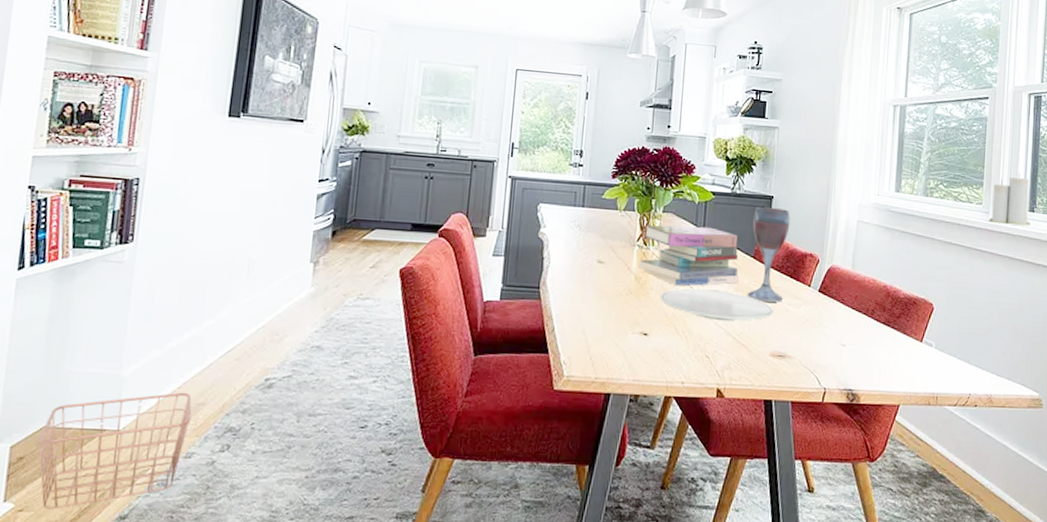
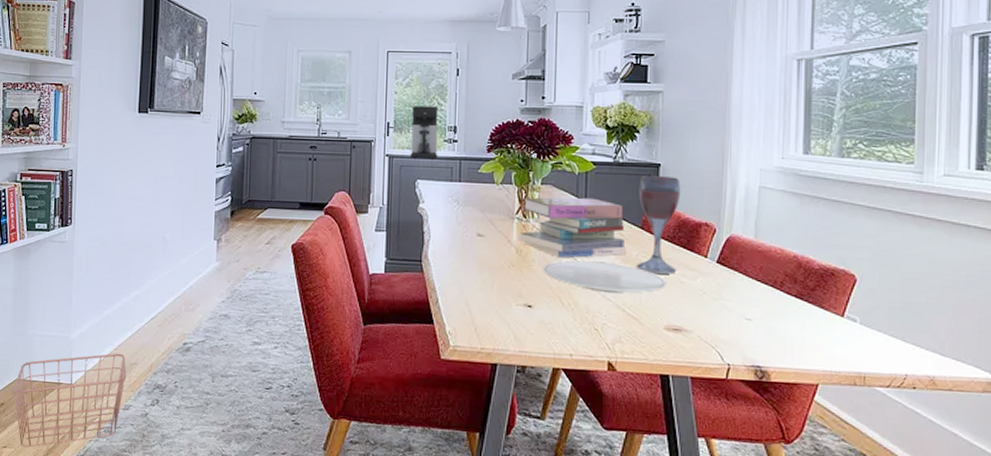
coffee maker: none [533,127,566,184] -> present [410,106,439,160]
candle: present [988,173,1031,226] -> none [922,126,980,187]

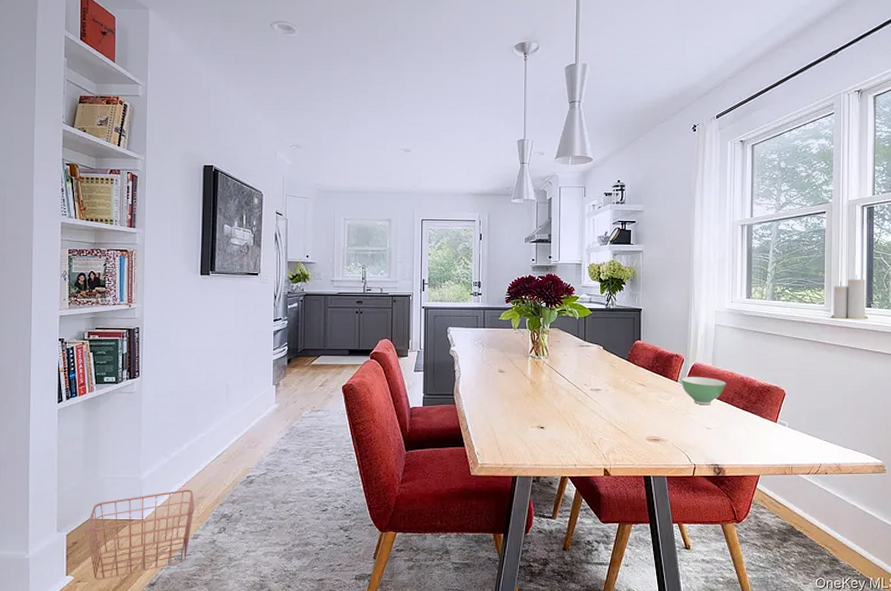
coffee maker: present [410,106,439,160] -> none [442,265,465,310]
books: present [519,197,626,258] -> none [532,337,616,387]
plate: present [542,260,666,294] -> none [552,389,648,413]
cup: present [637,176,681,274] -> none [625,319,657,396]
bowl: none [711,251,773,290] -> present [680,376,726,405]
candle: none [922,126,980,187] -> present [830,275,869,320]

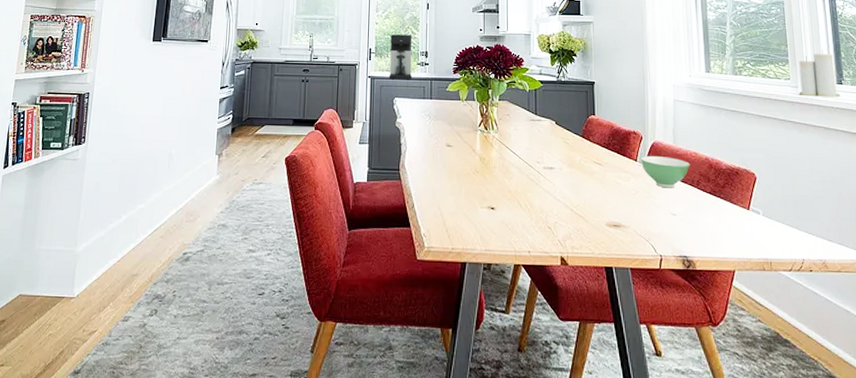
basket: present [86,489,195,580] -> none [16,265,128,365]
coffee maker: none [442,265,465,310] -> present [388,34,412,80]

